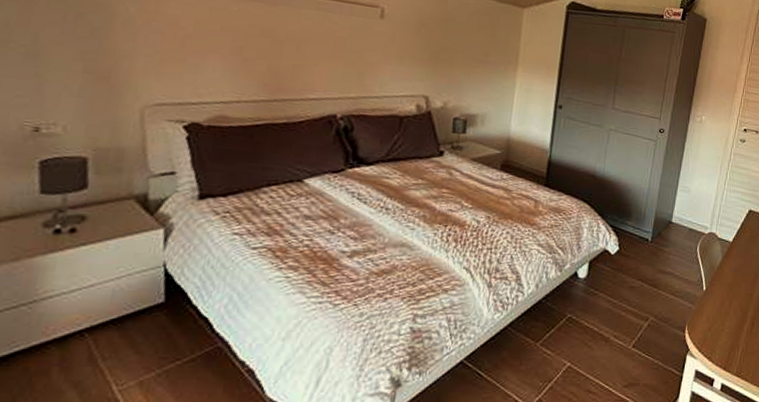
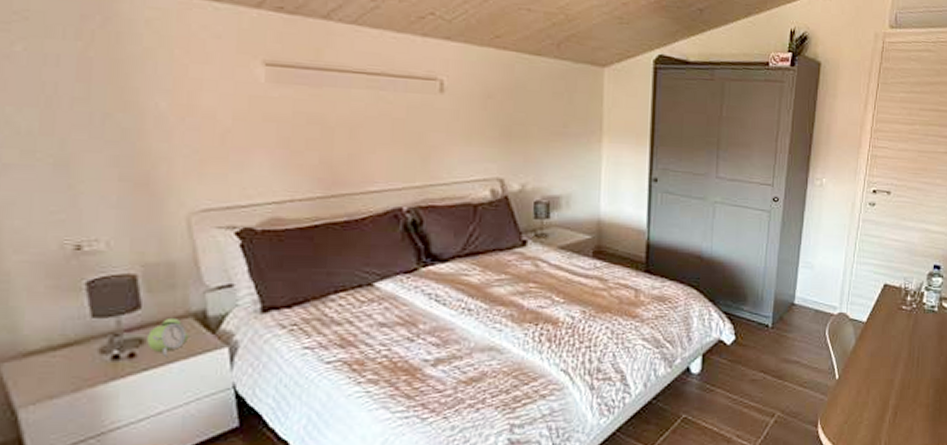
alarm clock: none [88,198,129,234] -> present [147,317,189,357]

